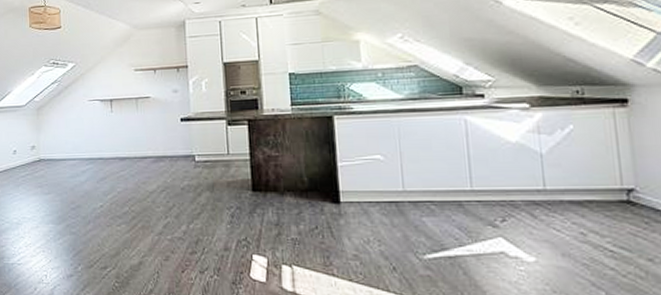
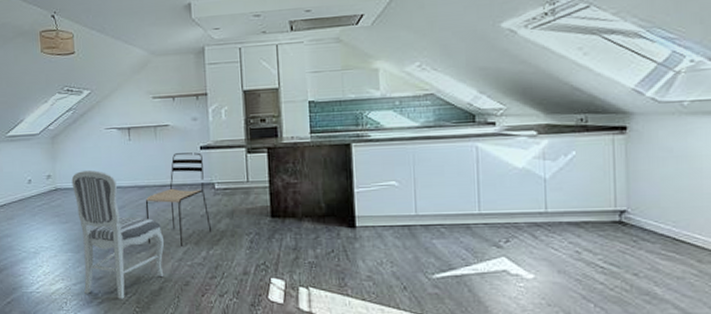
dining chair: none [55,142,145,273] -> present [71,170,165,299]
dining chair: none [126,124,191,220] -> present [145,152,211,246]

